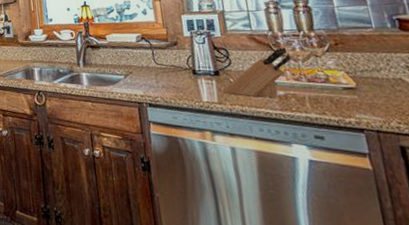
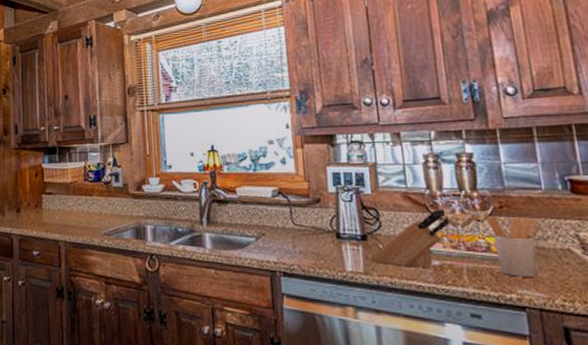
utensil holder: none [324,51,375,104] -> present [487,215,542,277]

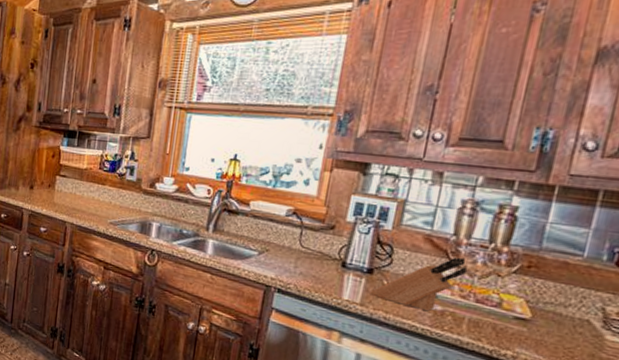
utensil holder: present [487,215,542,277] -> none [504,273,567,340]

